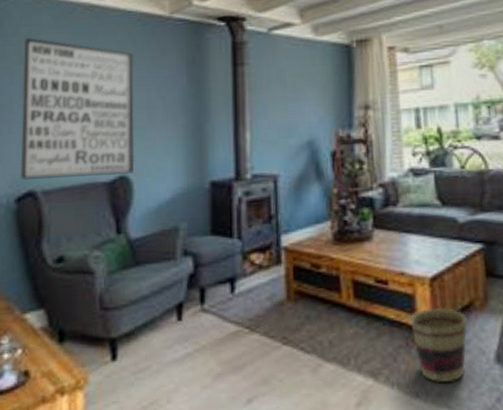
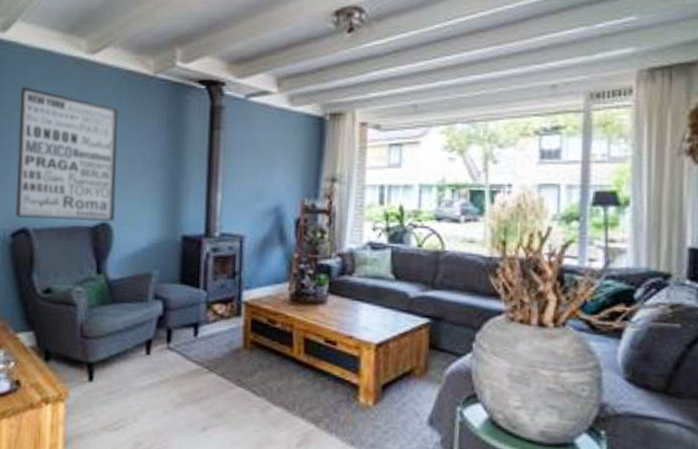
basket: present [409,307,467,382] -> none [352,370,406,436]

